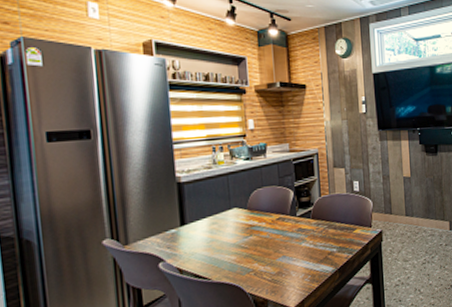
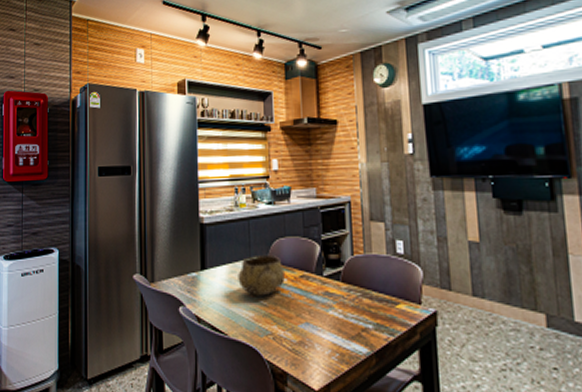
decorative bowl: none [219,204,264,241] -> present [238,254,286,296]

